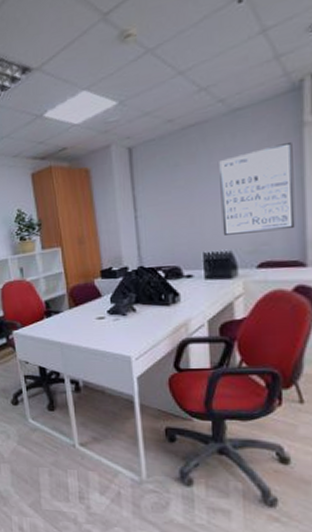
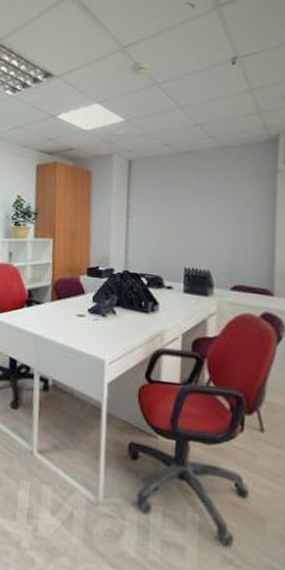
wall art: present [219,141,296,235] -> none [203,183,267,259]

